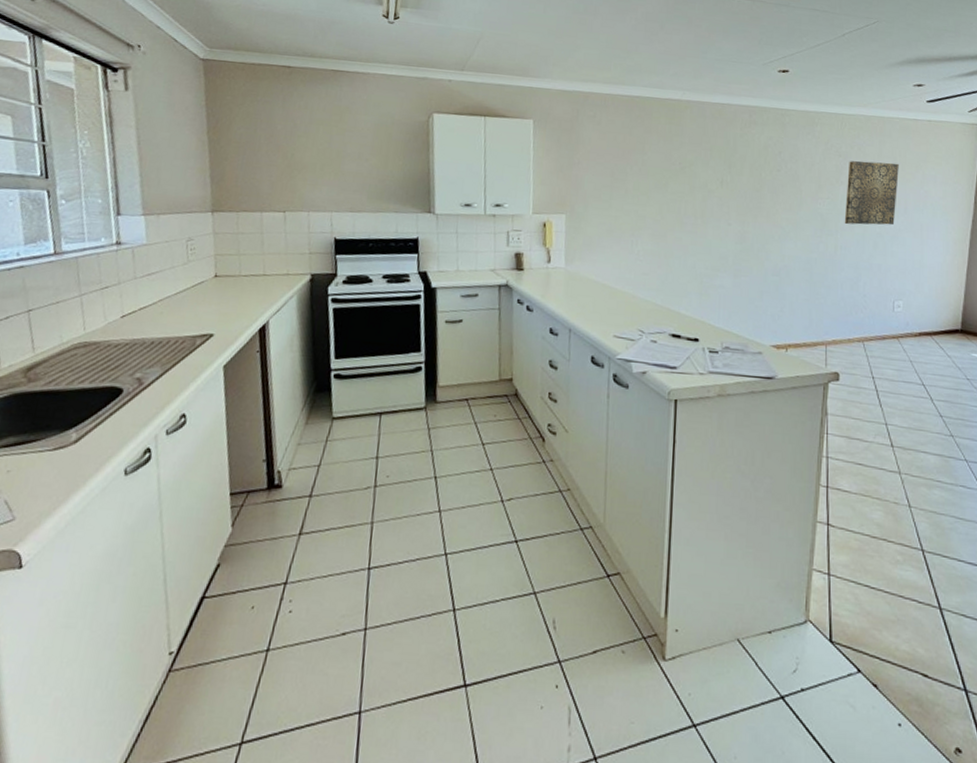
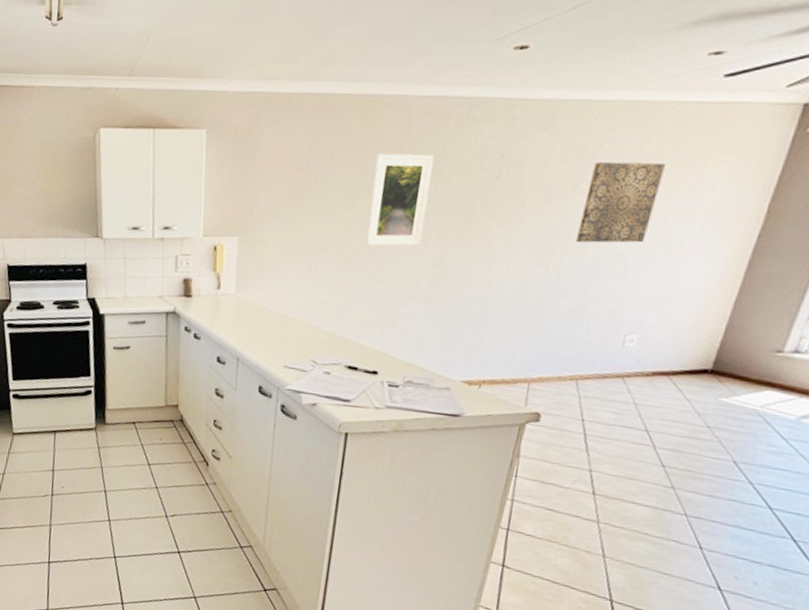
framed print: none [678,147,727,226] -> present [365,153,434,247]

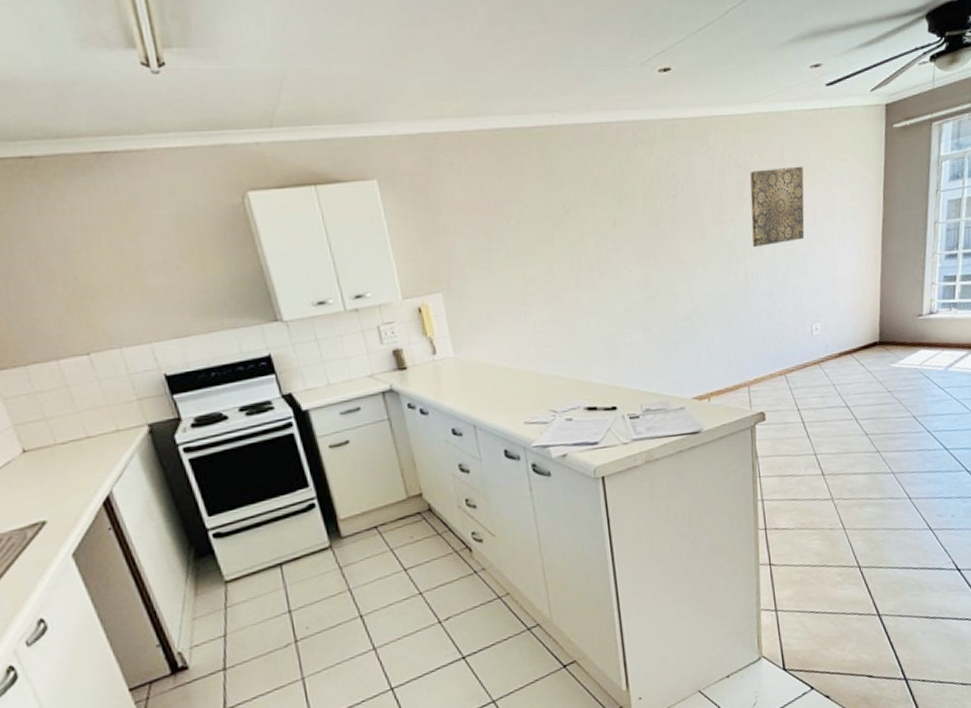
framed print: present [365,153,434,247] -> none [561,182,623,281]

